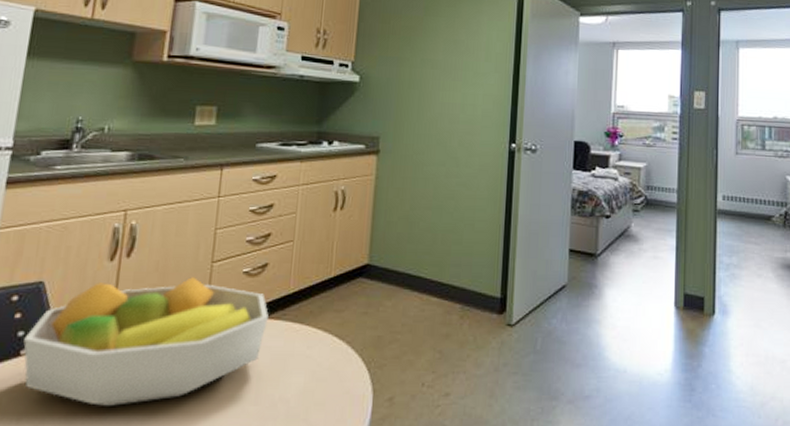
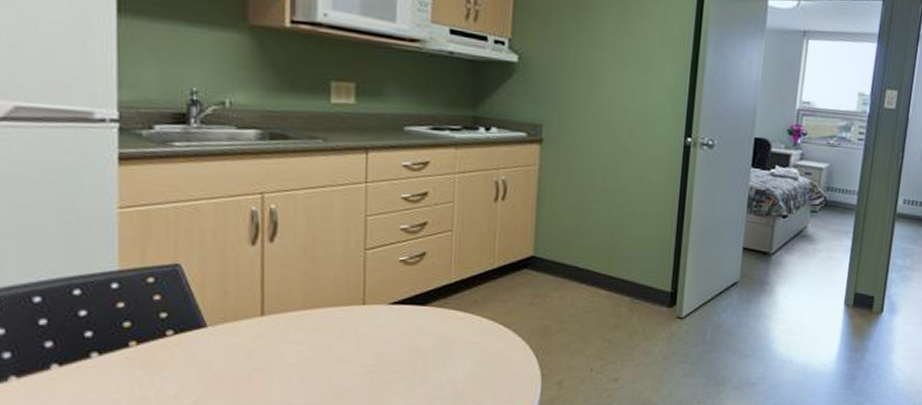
fruit bowl: present [23,277,269,406] -> none [168,264,430,385]

